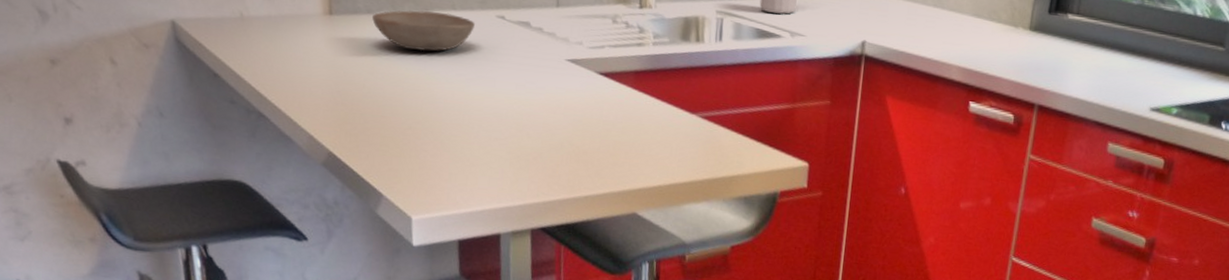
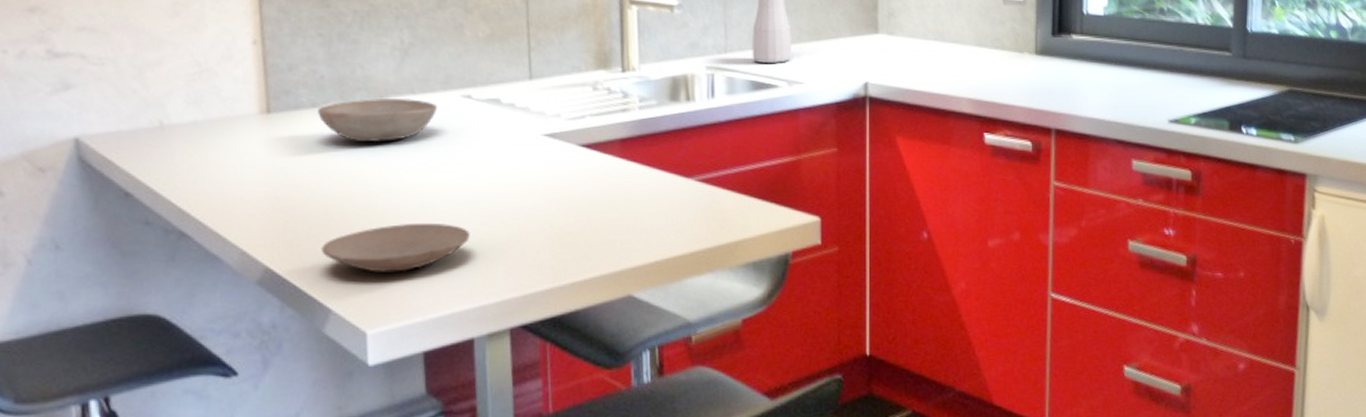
plate: none [375,127,500,169] -> present [321,222,470,273]

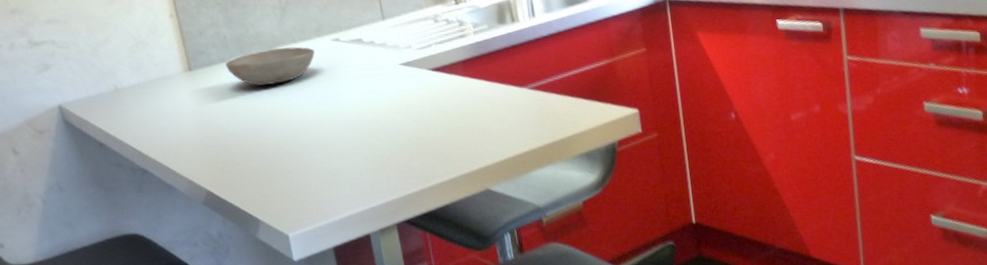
plate: present [321,222,470,273] -> none [245,144,355,188]

